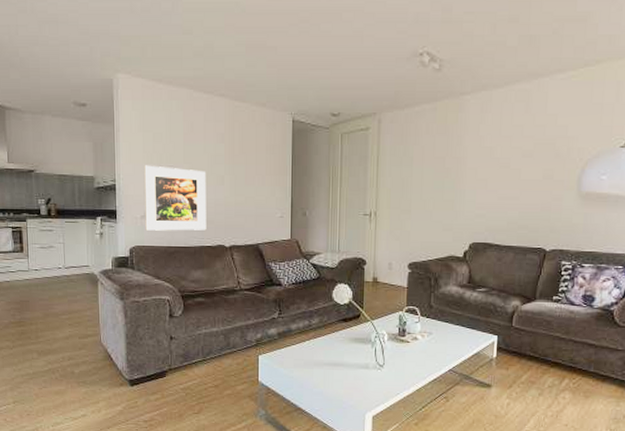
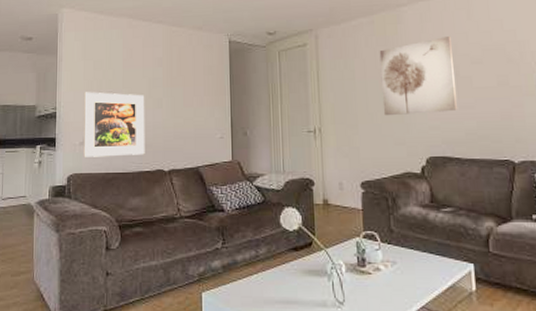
wall art: none [435,129,507,203] -> present [379,37,458,115]

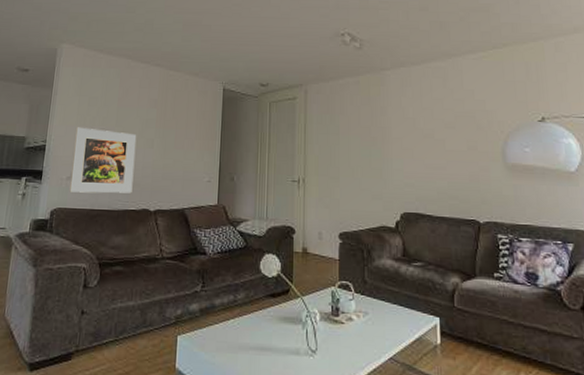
wall art: present [379,37,458,115] -> none [363,101,432,171]

